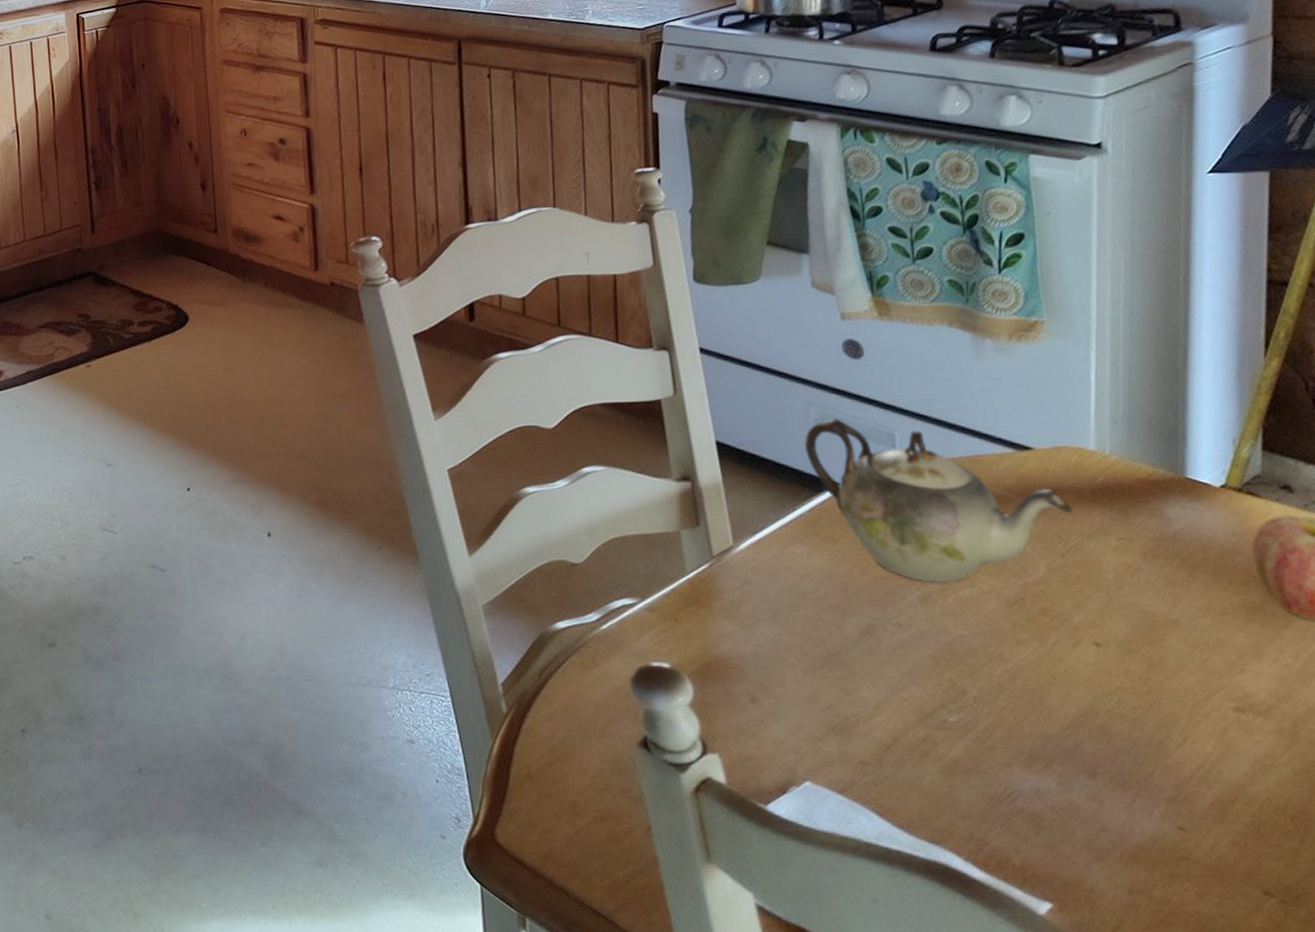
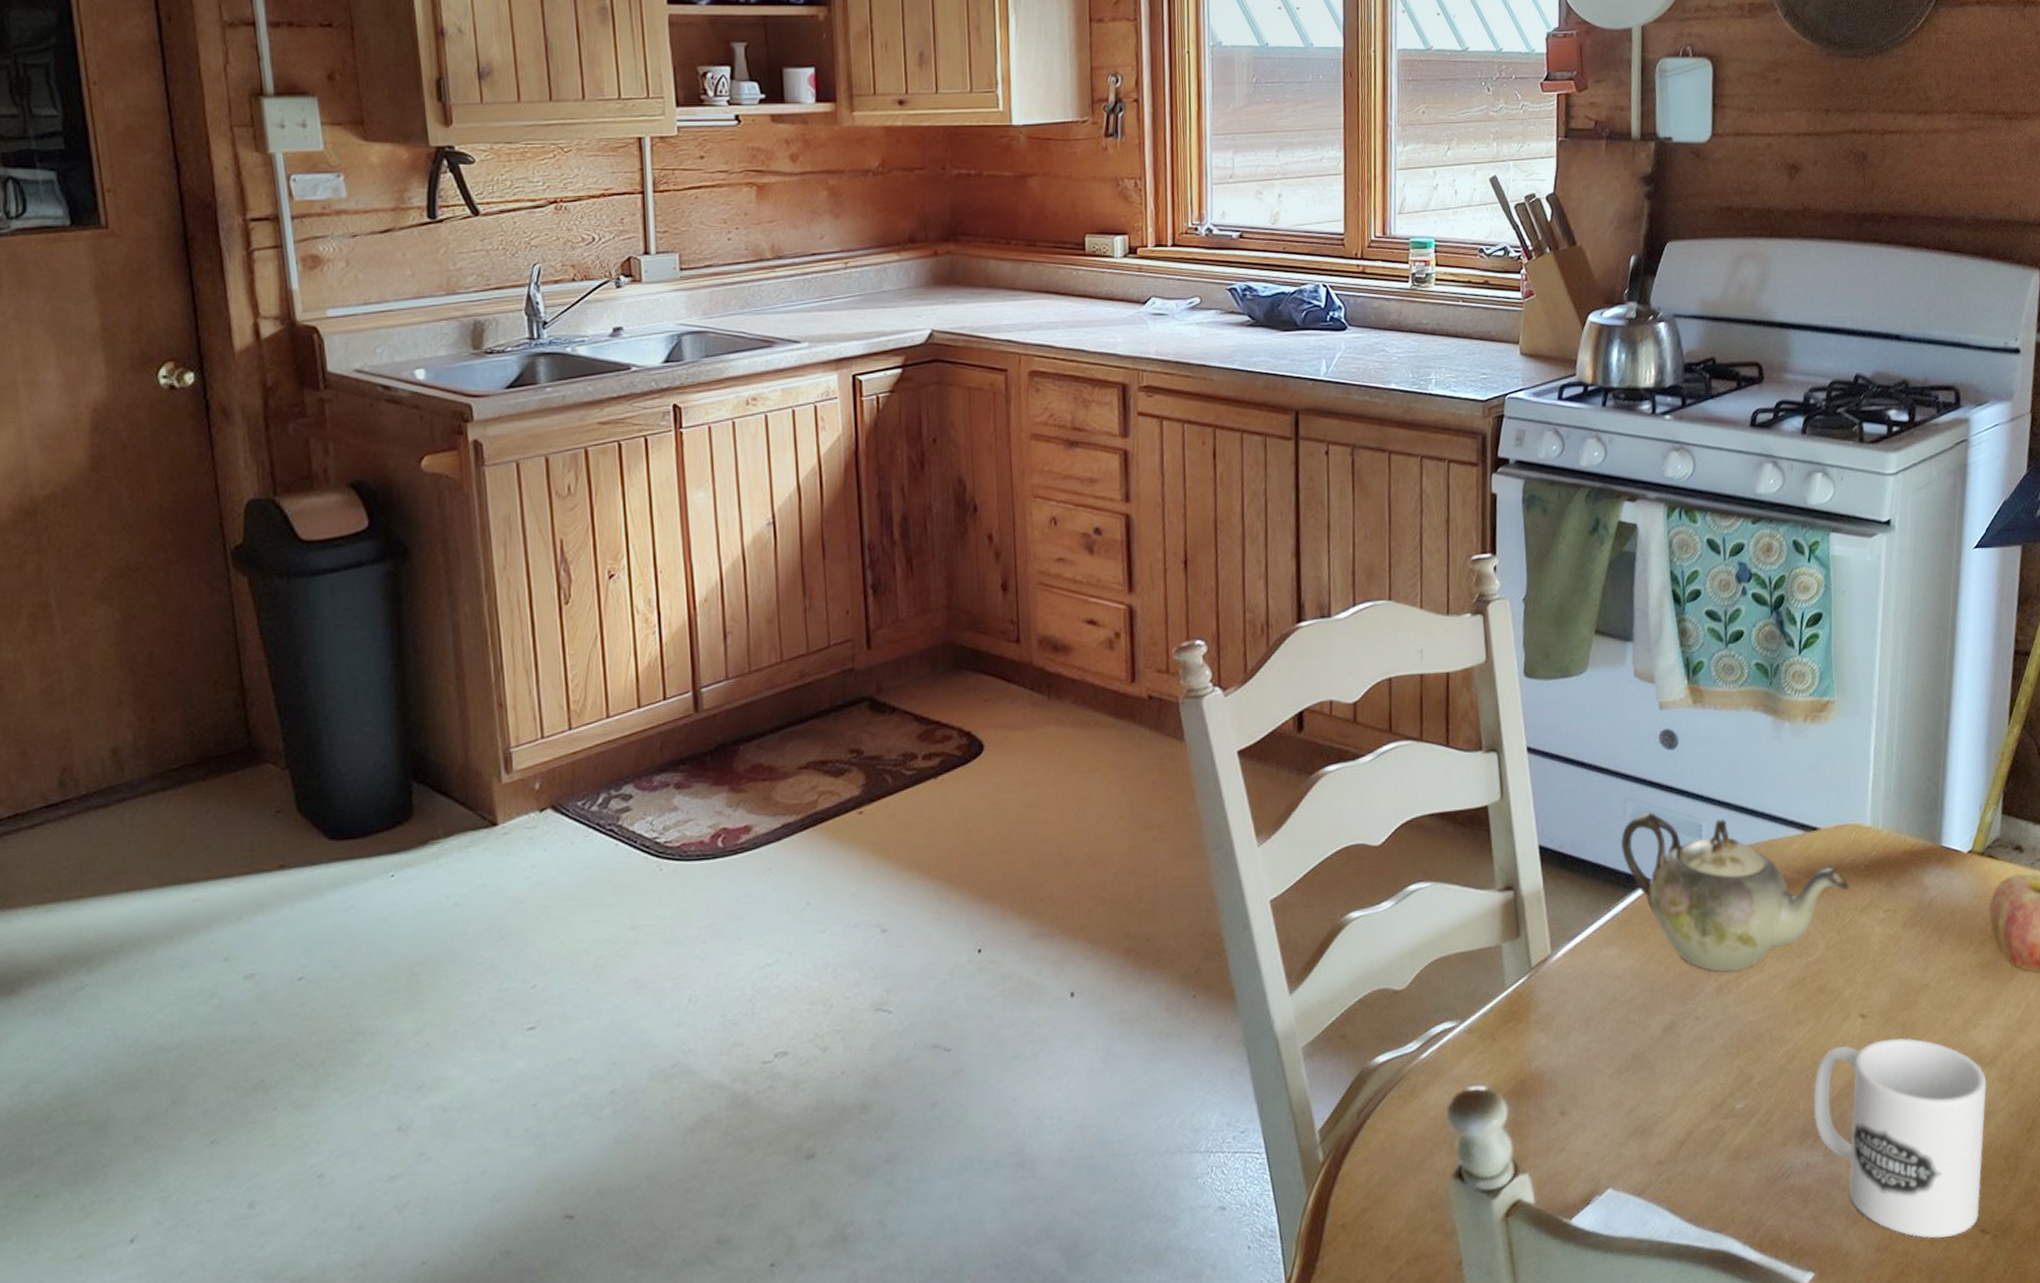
mug: none [1041,672,1262,893] -> present [1813,1037,1987,1238]

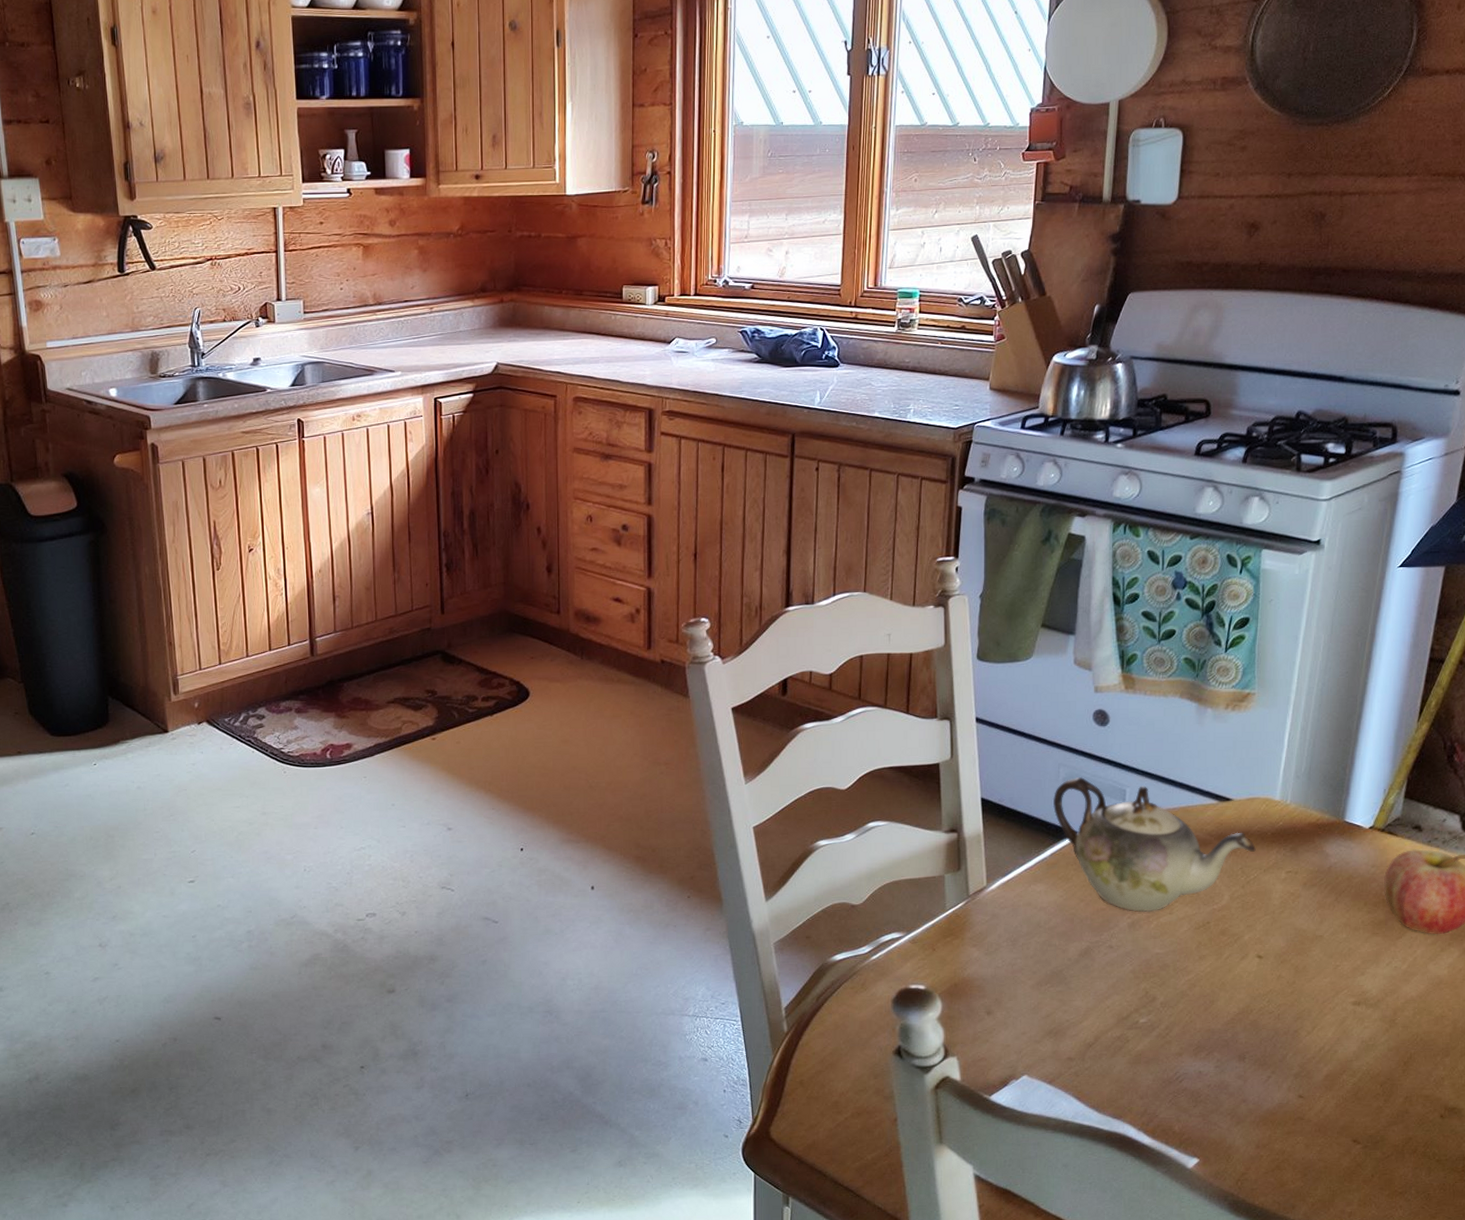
mug: present [1813,1037,1987,1238] -> none [1208,977,1370,1143]

